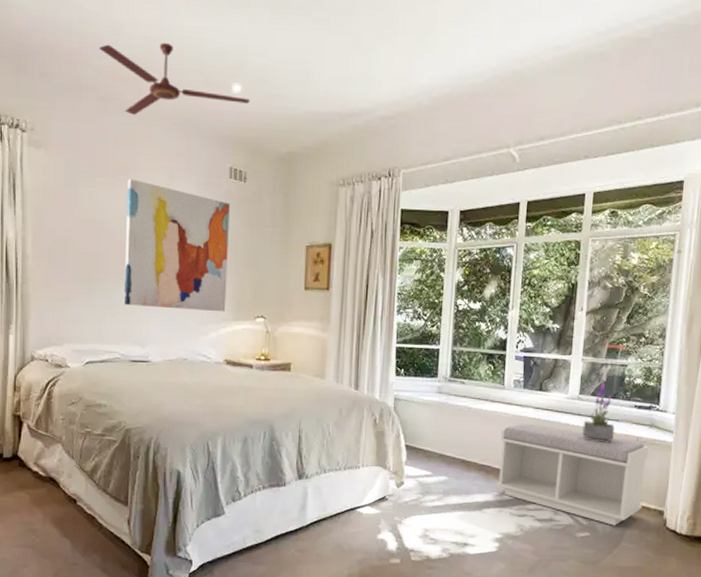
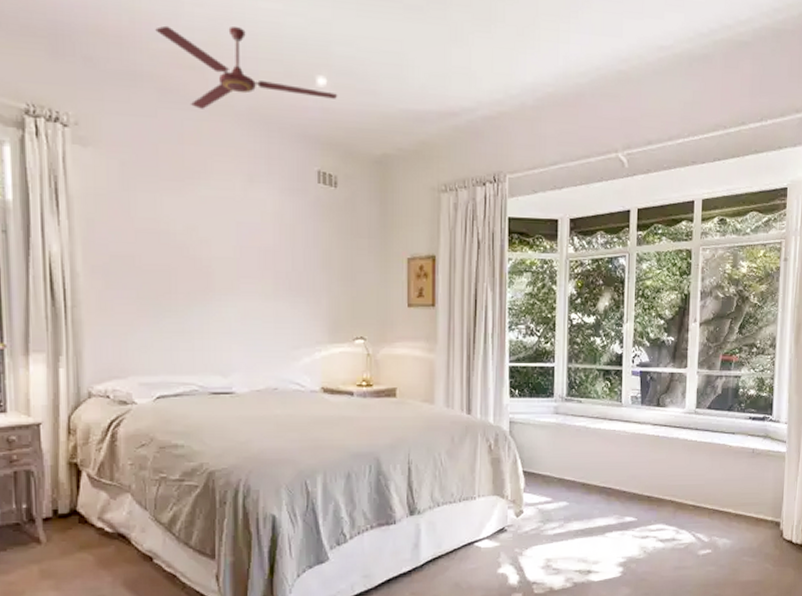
wall art: present [123,179,230,312] -> none [198,183,320,334]
bench: present [497,423,649,526] -> none [618,441,764,541]
potted plant: present [582,381,615,442] -> none [700,393,731,456]

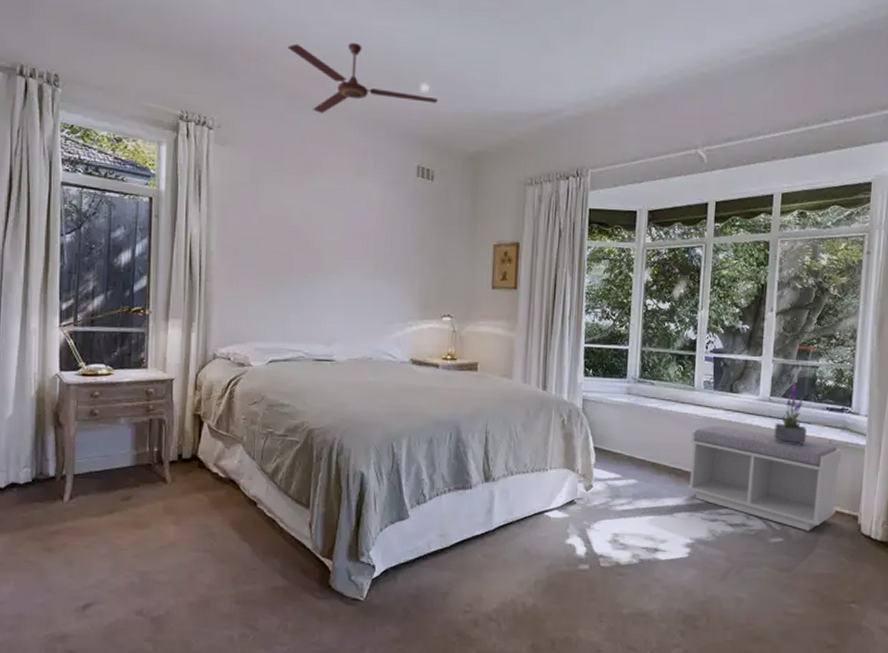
bench: none [618,441,764,541] -> present [688,425,842,531]
potted plant: none [700,393,731,456] -> present [774,382,807,445]

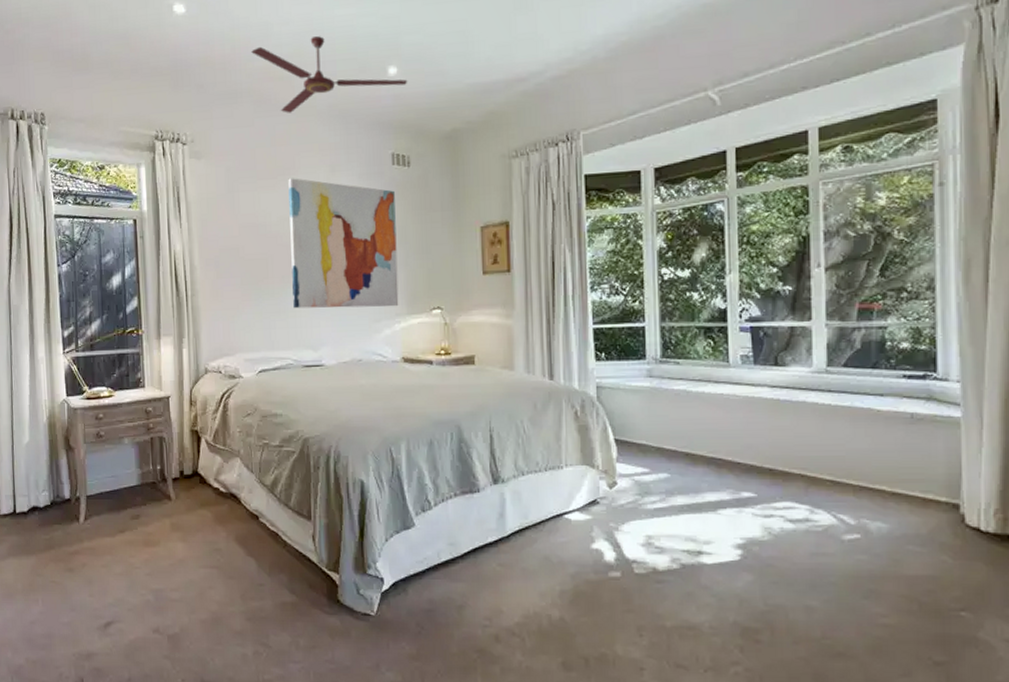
wall art: none [308,176,417,311] -> present [288,178,399,309]
bench: present [688,425,842,531] -> none [730,405,929,525]
potted plant: present [774,382,807,445] -> none [836,348,879,423]

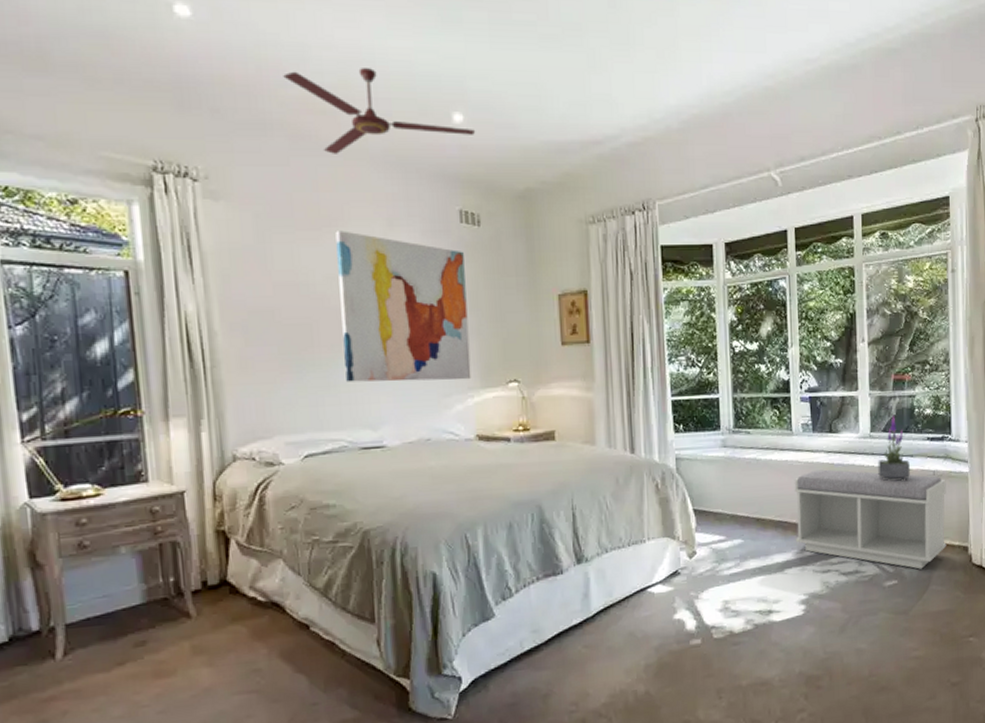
bench: none [730,405,929,525] -> present [794,469,947,569]
potted plant: none [836,348,879,423] -> present [878,415,910,481]

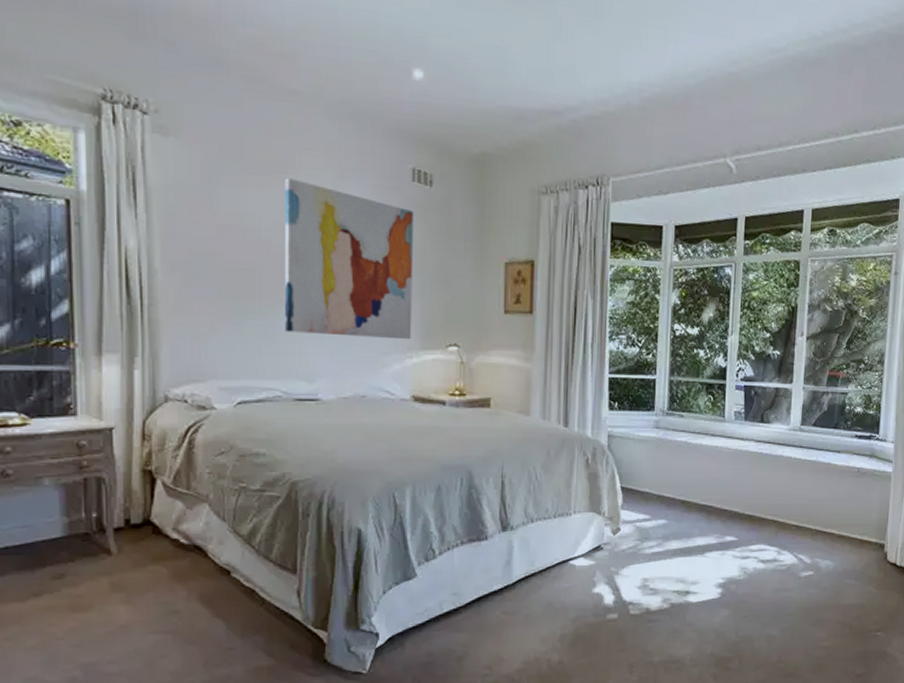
ceiling fan: present [283,68,476,154] -> none [243,10,435,100]
bench: present [794,469,947,569] -> none [719,458,870,563]
potted plant: present [878,415,910,481] -> none [804,410,836,475]

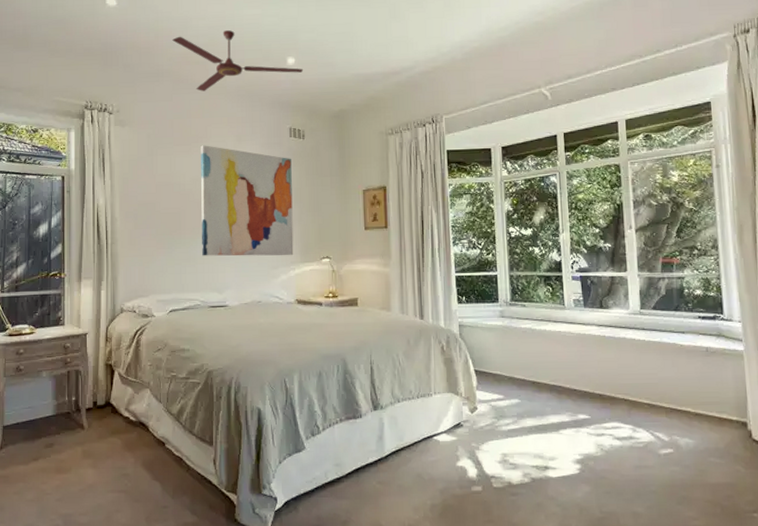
ceiling fan: none [243,10,435,100] -> present [172,30,304,91]

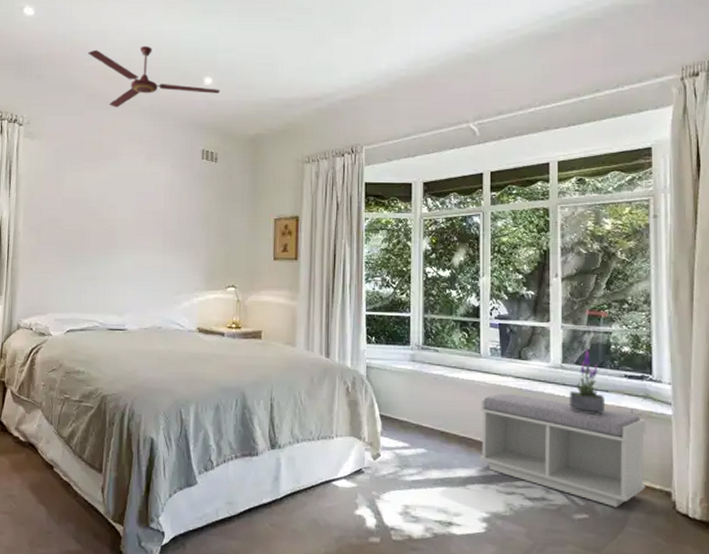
wall art: present [201,145,294,256] -> none [103,163,202,282]
bench: none [567,341,724,441] -> present [480,393,646,508]
potted plant: none [649,294,682,355] -> present [569,349,605,415]

